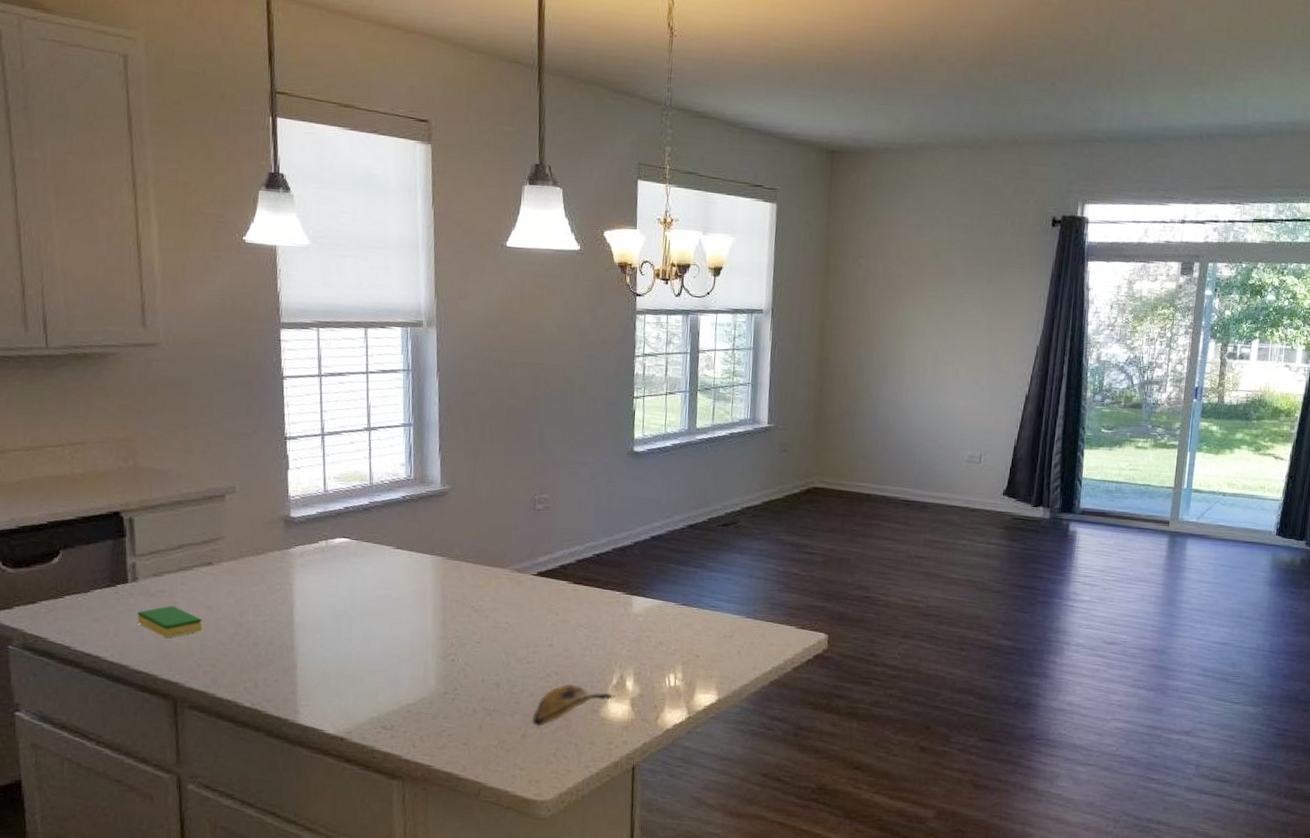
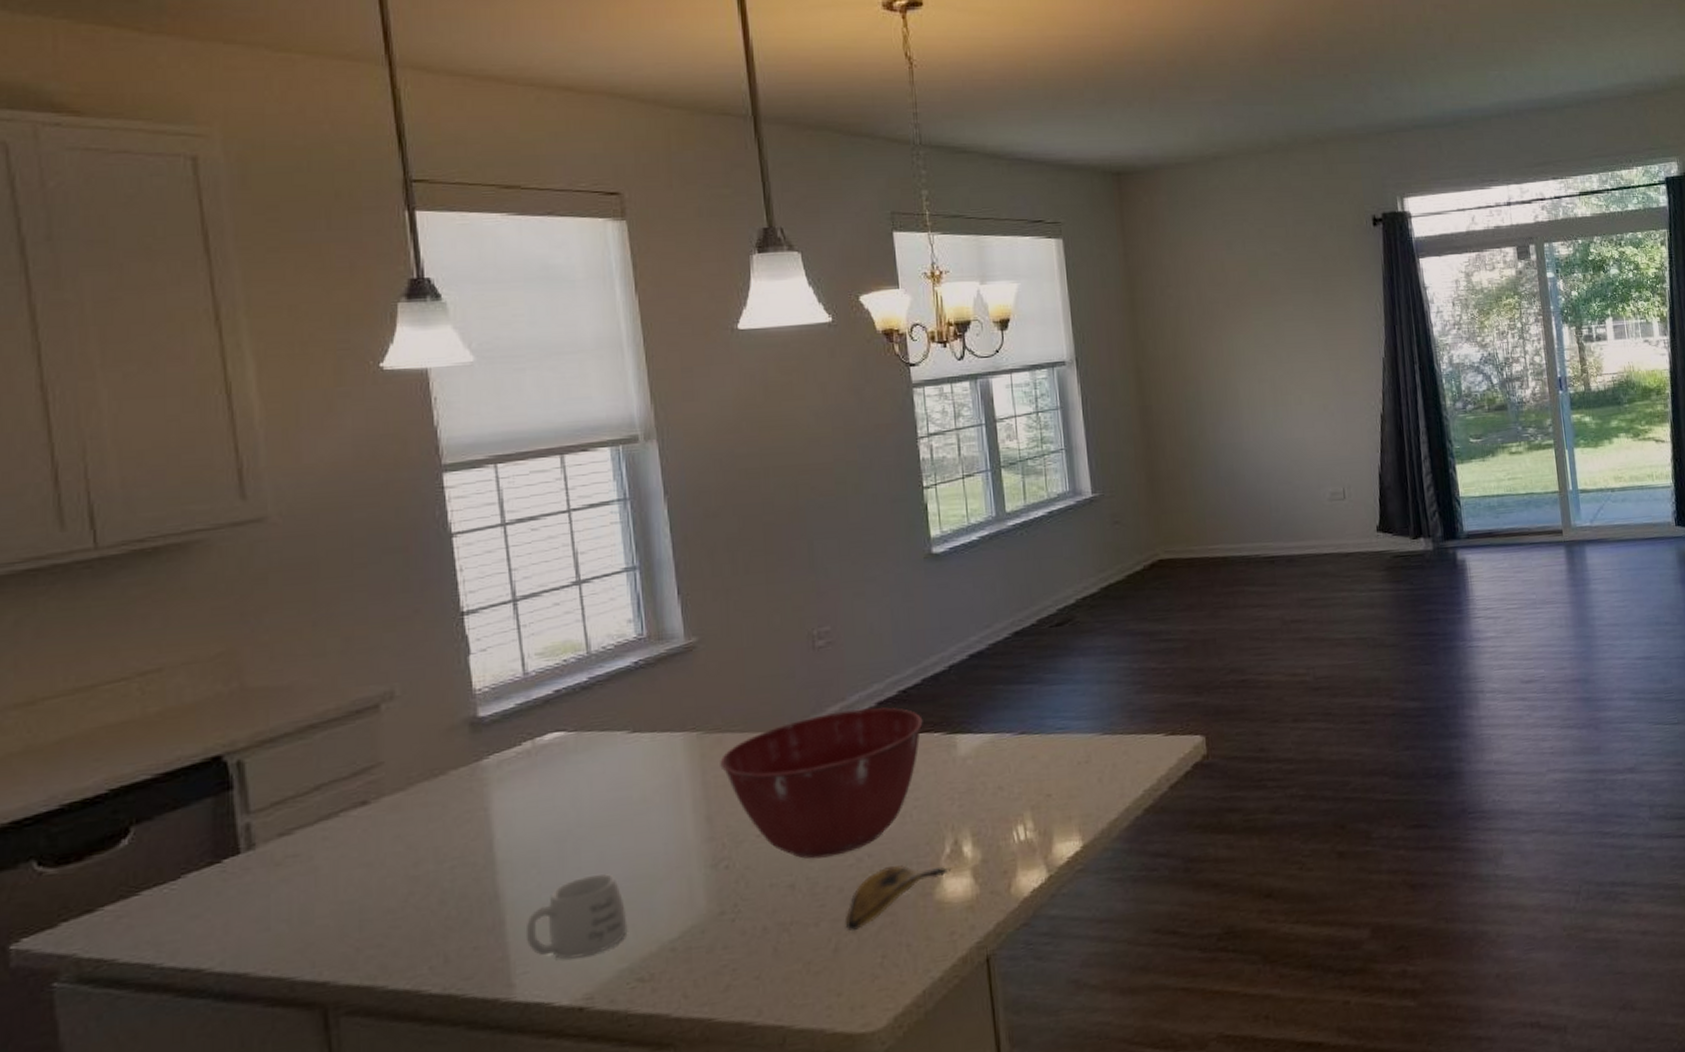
dish sponge: present [137,605,203,638] -> none [258,872,360,922]
mug: none [309,647,380,703] -> present [525,873,628,959]
mixing bowl: none [456,561,609,669] -> present [720,707,923,859]

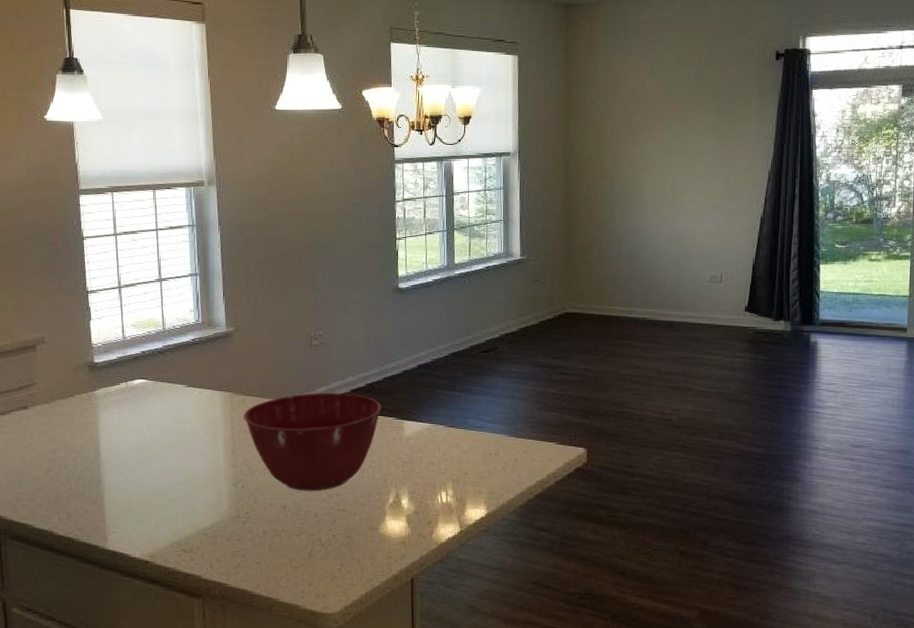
mug: present [525,873,628,959] -> none [116,477,178,529]
banana: present [844,865,952,932] -> none [317,505,393,544]

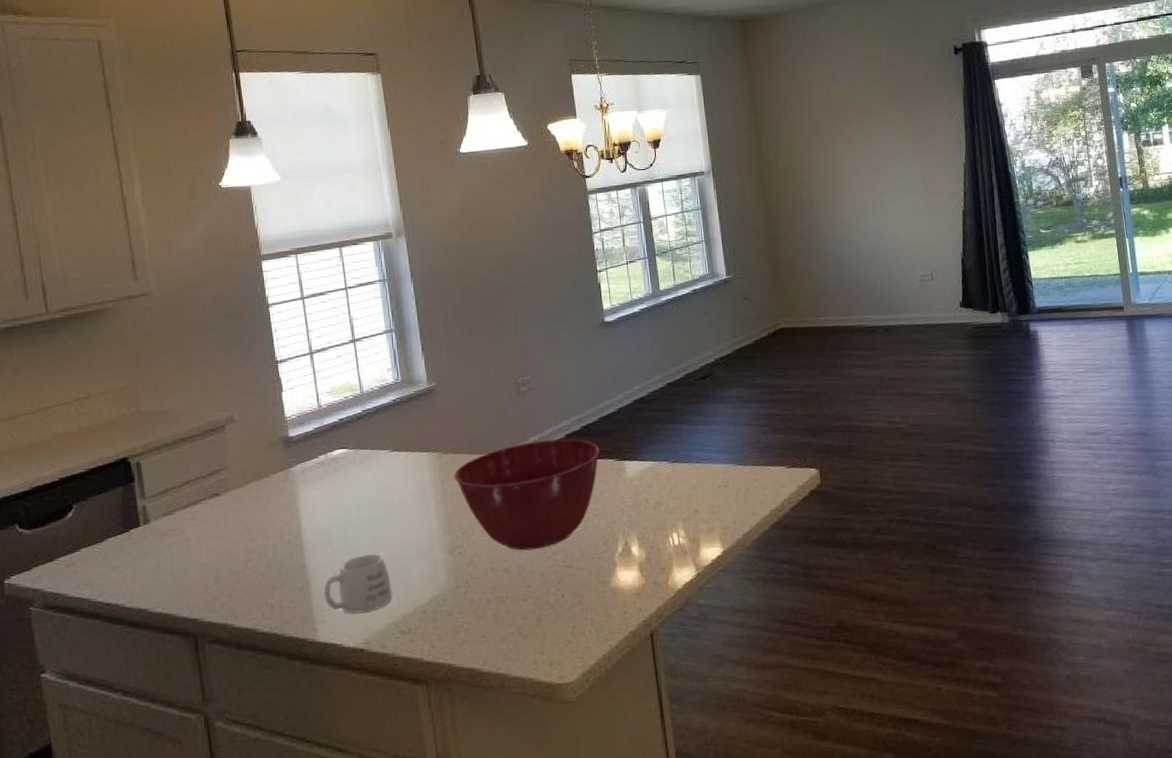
mug: none [116,477,178,529] -> present [324,553,393,614]

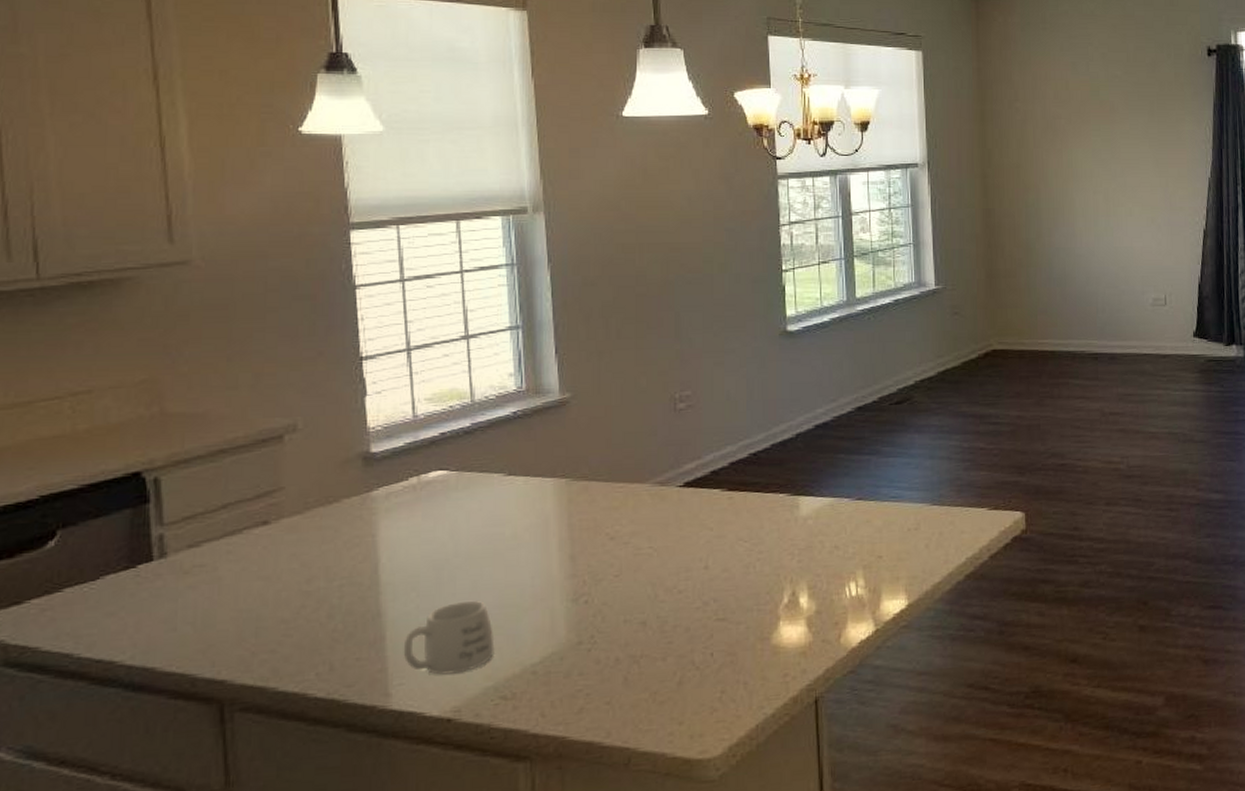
mixing bowl: present [454,438,600,551] -> none [585,467,770,600]

